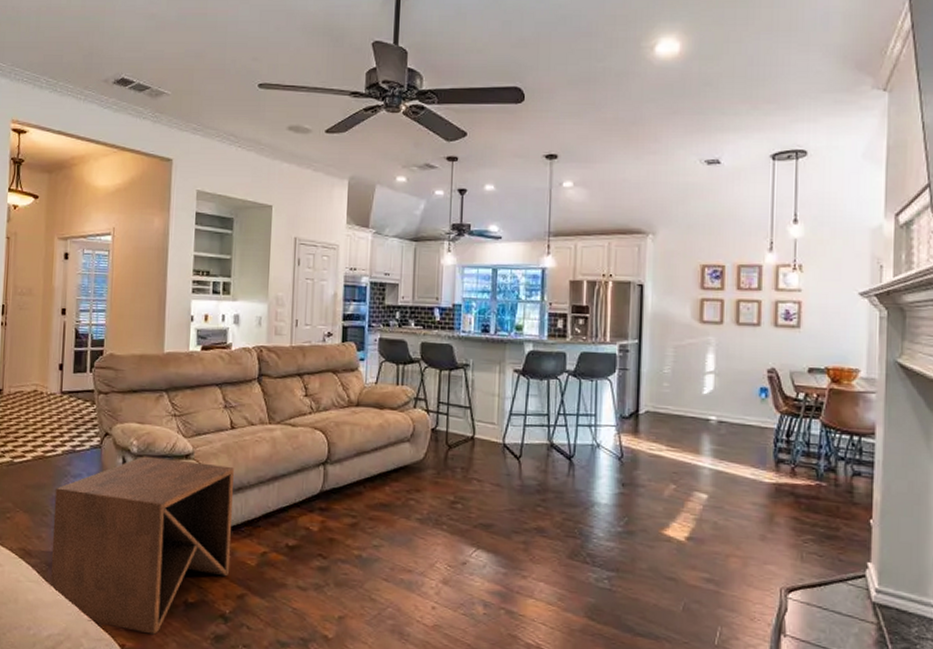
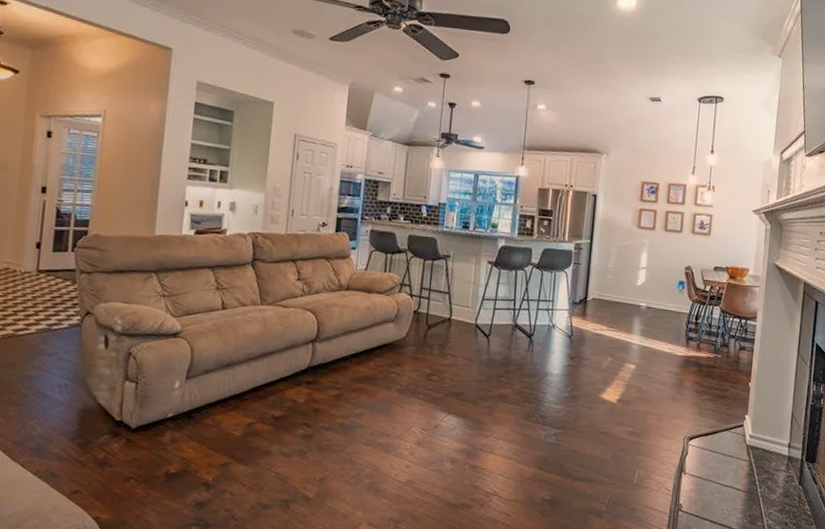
side table: present [49,456,234,635] -> none [16,334,223,506]

